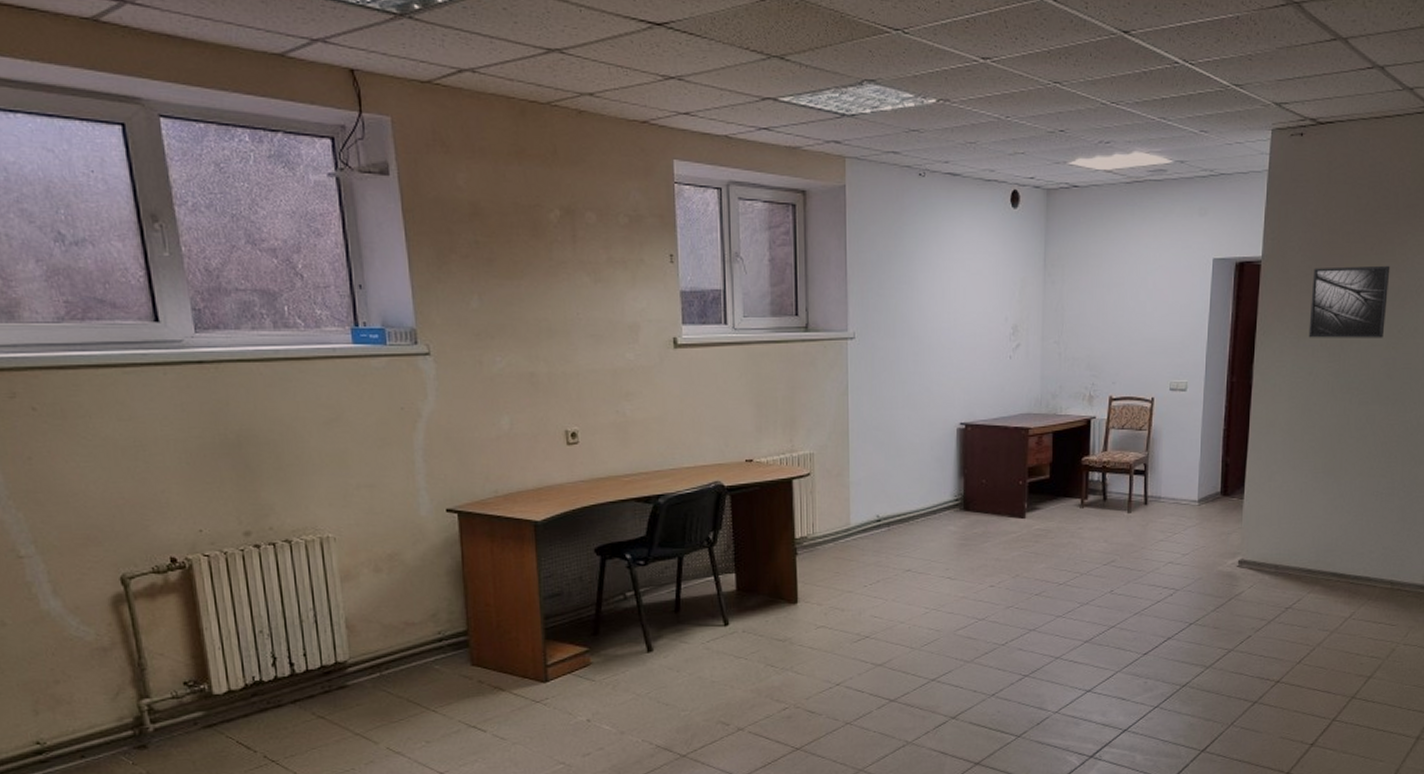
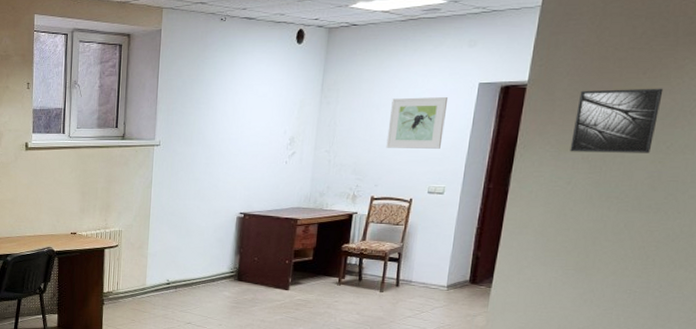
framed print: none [1121,275,1183,337] -> present [386,97,449,149]

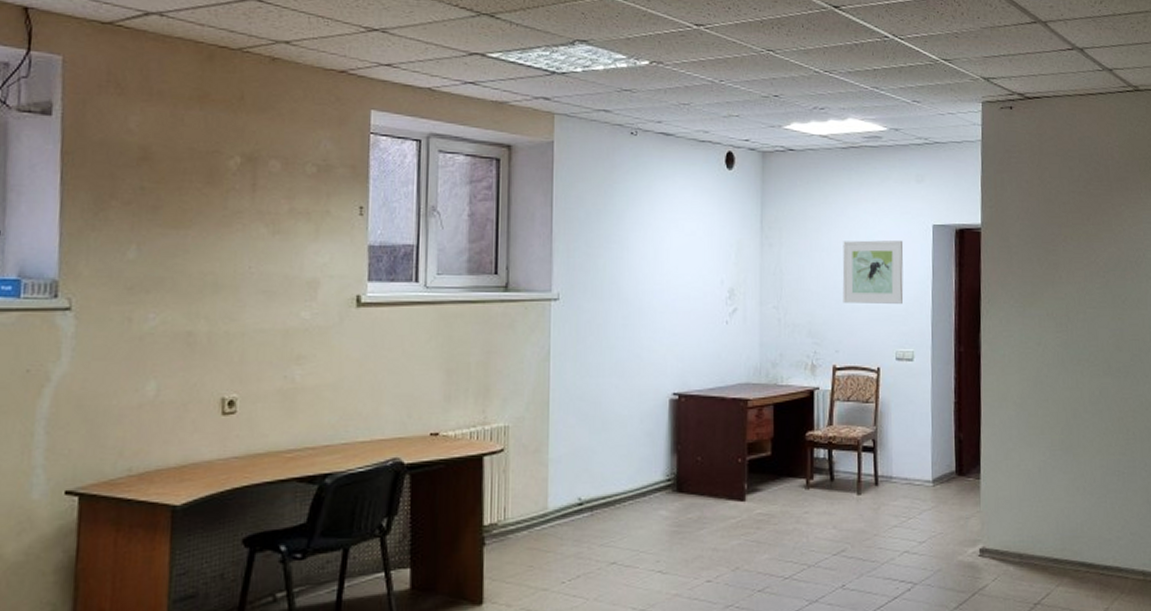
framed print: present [569,88,664,153] -> none [1033,235,1109,308]

